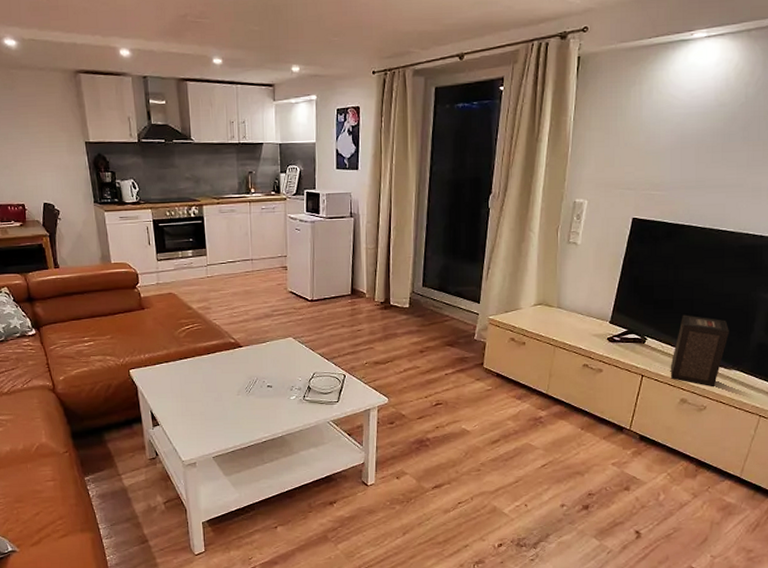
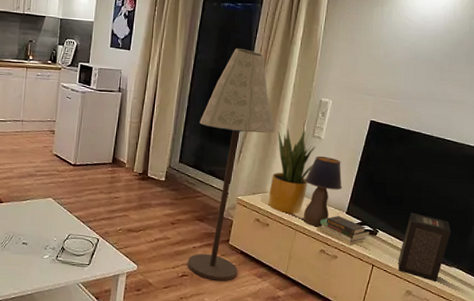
floor lamp: none [440,153,526,406] -> present [187,48,276,281]
planter: none [523,235,572,330] -> present [268,129,316,214]
table lamp: none [559,263,604,341] -> present [300,155,342,227]
books: none [578,327,637,358] -> present [316,216,370,246]

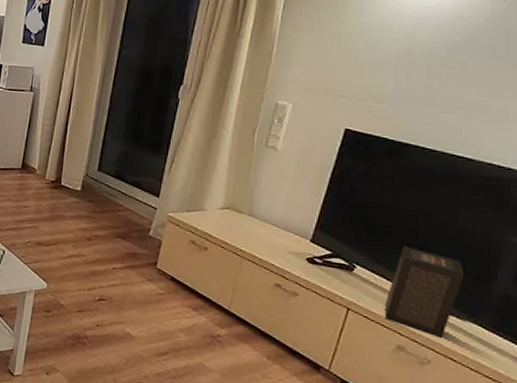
floor lamp: present [187,48,276,281] -> none [105,43,217,311]
planter: present [268,129,316,214] -> none [206,136,269,238]
table lamp: present [300,155,342,227] -> none [249,169,305,256]
books: present [316,216,370,246] -> none [270,243,343,283]

